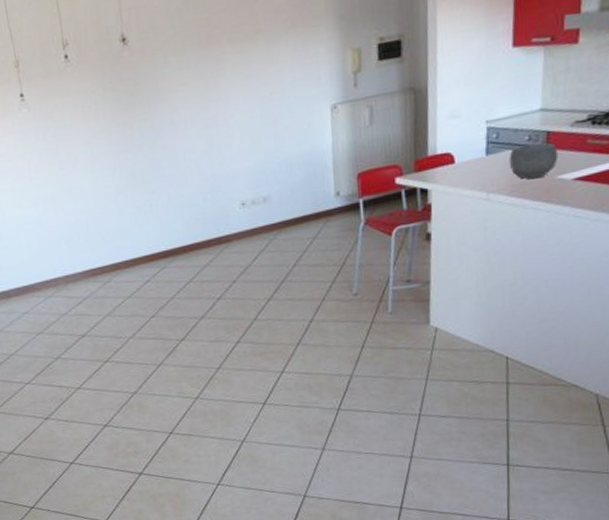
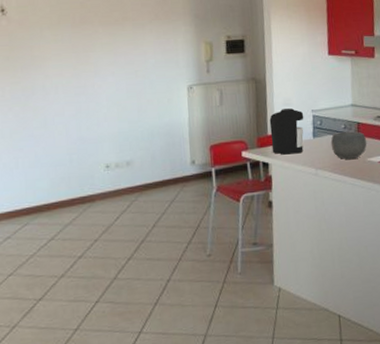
coffee maker: none [430,121,476,178] -> present [269,108,304,155]

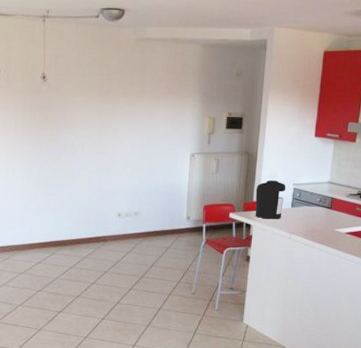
bowl: present [330,131,367,159] -> none [306,205,338,228]

